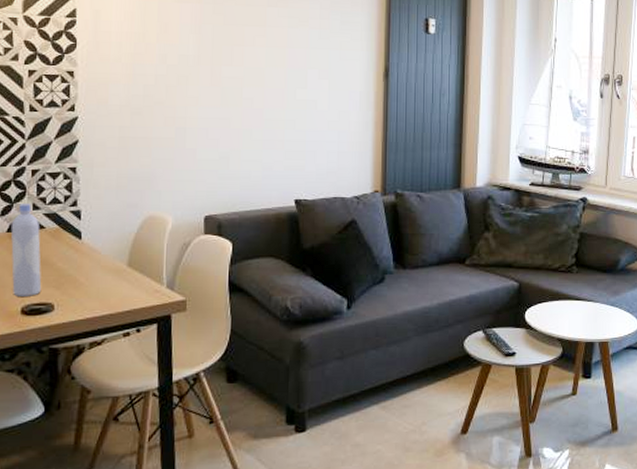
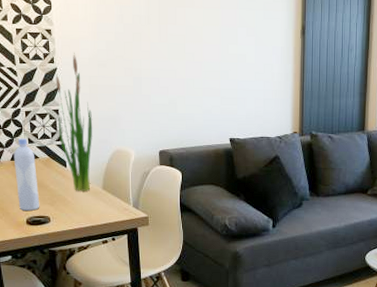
plant: none [74,99,121,270] -> present [55,53,93,191]

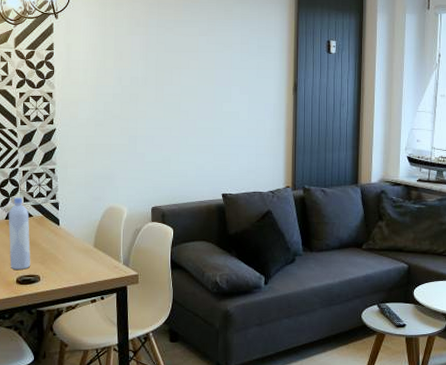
plant: present [55,53,93,191] -> none [53,114,88,249]

